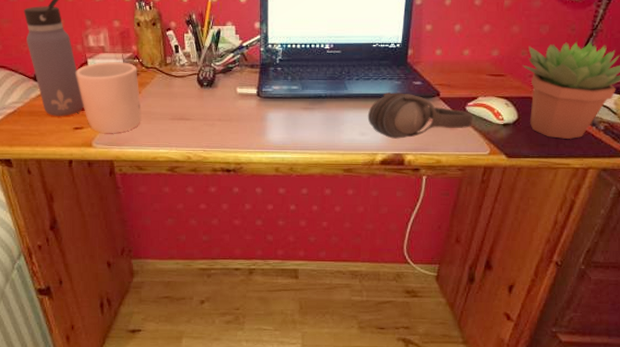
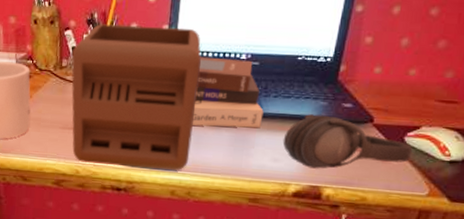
desk organizer: none [174,24,291,150] -> present [71,24,201,170]
books: none [288,48,349,109] -> present [192,56,264,128]

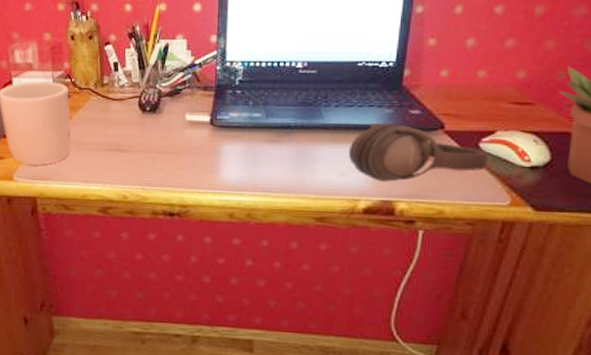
desk organizer: present [71,24,201,170] -> none [113,37,254,190]
books: present [192,56,264,128] -> none [248,67,325,141]

